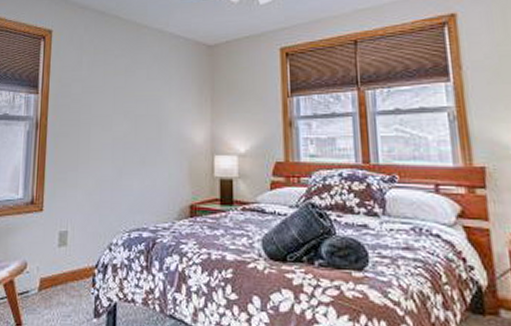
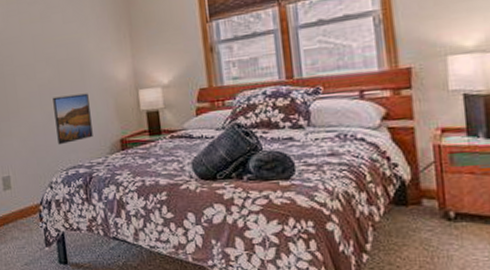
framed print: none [125,152,163,204] -> present [52,93,93,145]

